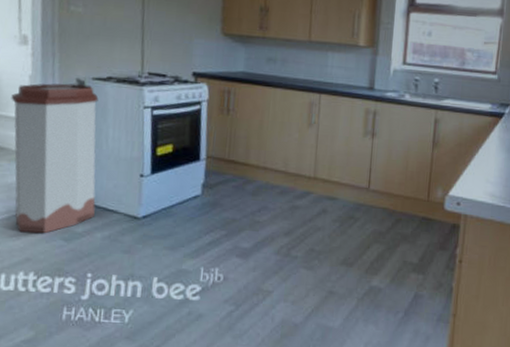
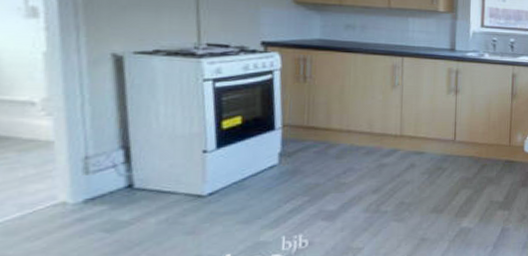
trash can: present [11,83,99,234] -> none [17,59,146,231]

